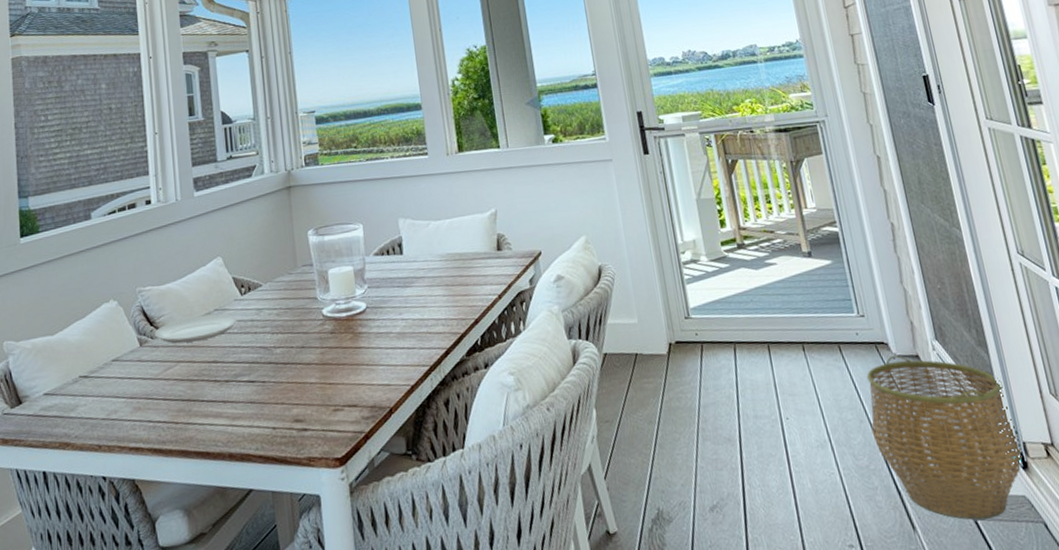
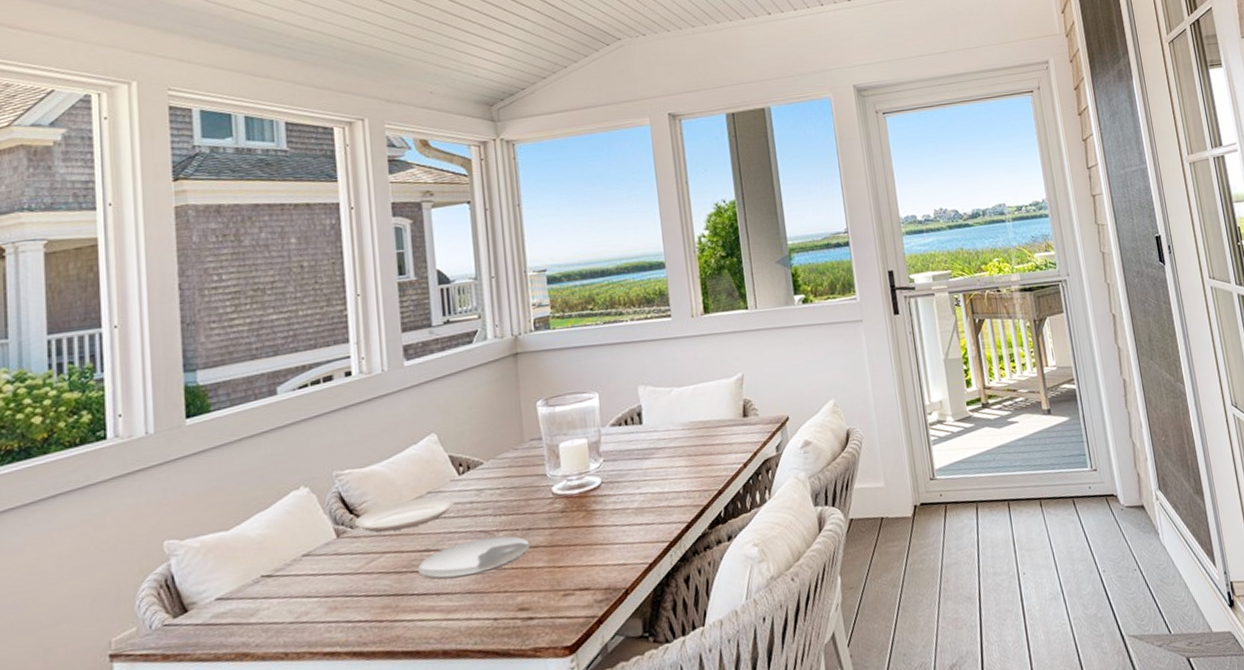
plate: none [207,352,304,390] -> present [417,535,530,580]
basket: present [866,355,1023,520] -> none [1097,506,1230,659]

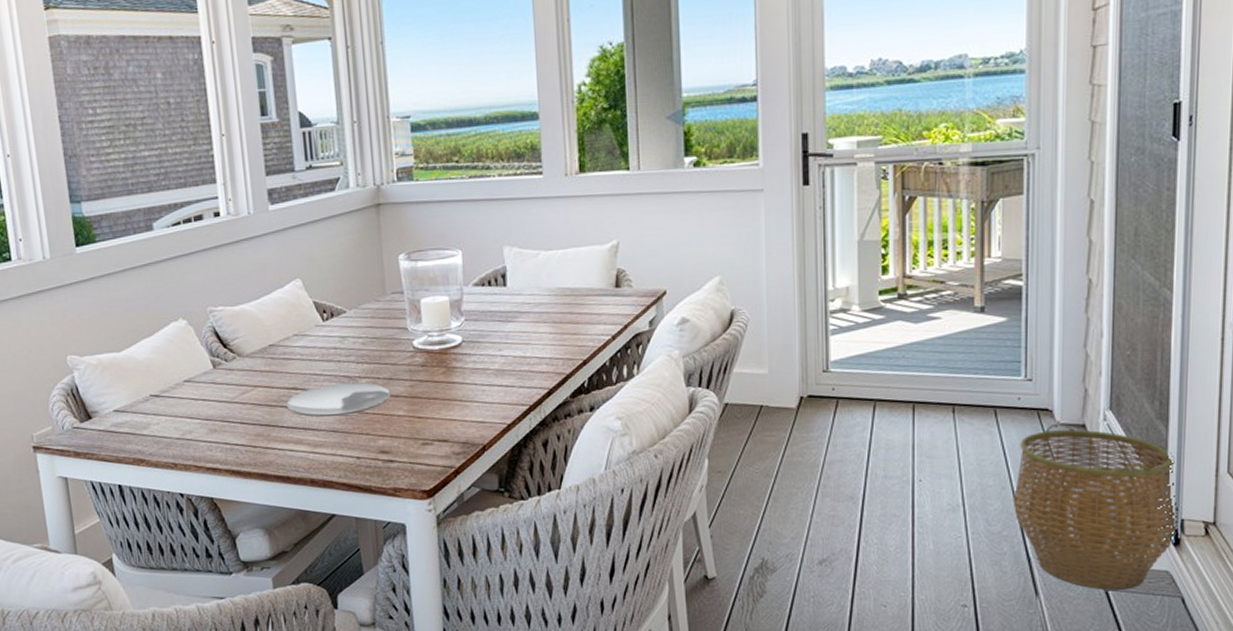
plate: present [355,496,454,533] -> none [229,339,319,368]
basket: none [1097,506,1230,659] -> present [1012,423,1178,590]

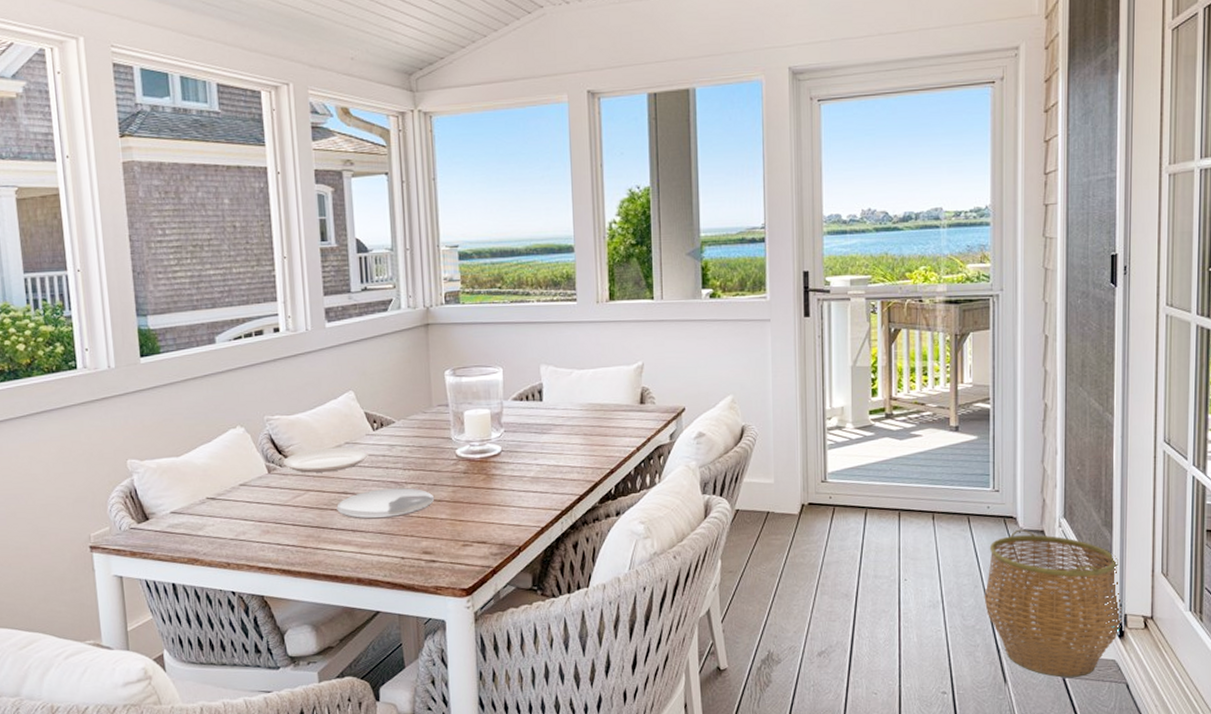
plate: none [229,339,319,368] -> present [284,447,368,473]

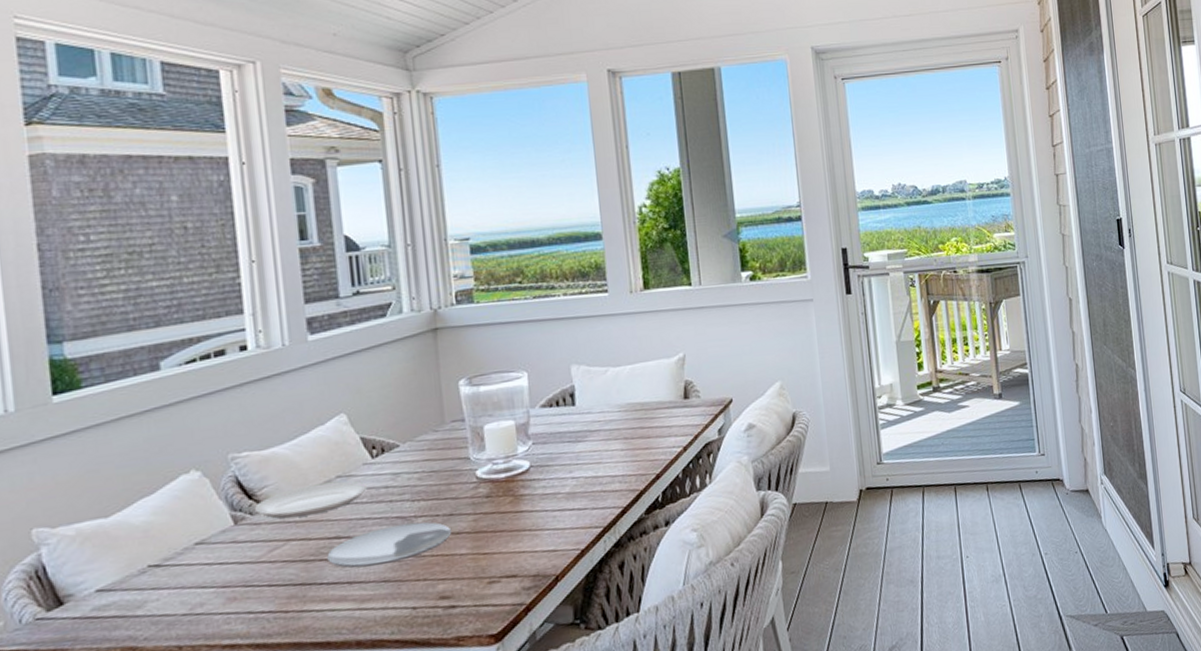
basket: present [984,529,1122,678] -> none [1041,490,1166,637]

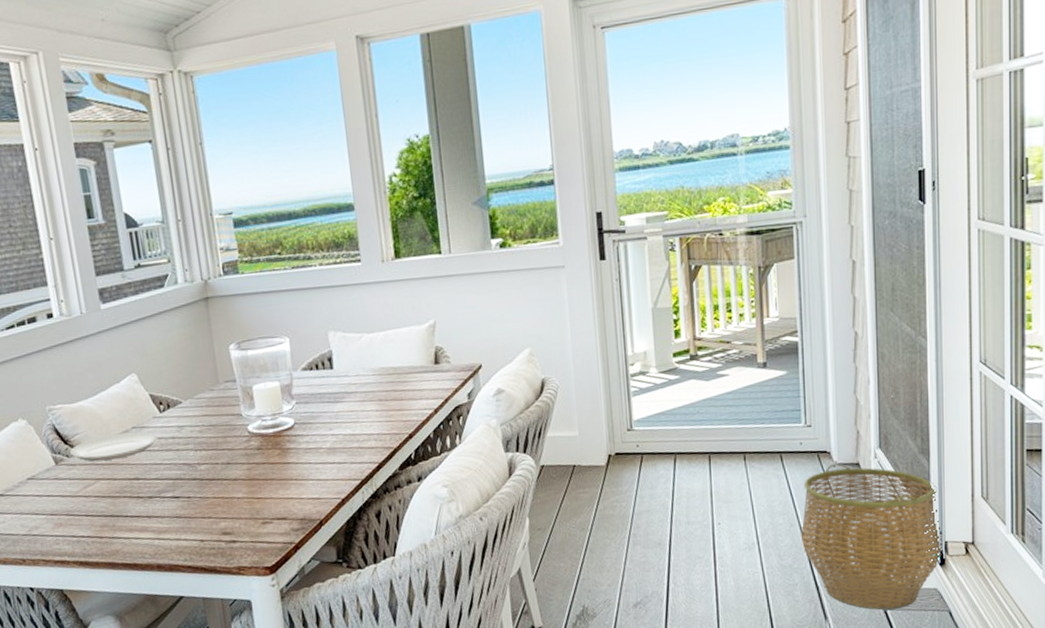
plate: present [327,522,452,568] -> none [129,468,230,505]
basket: none [1041,490,1166,637] -> present [800,463,943,611]

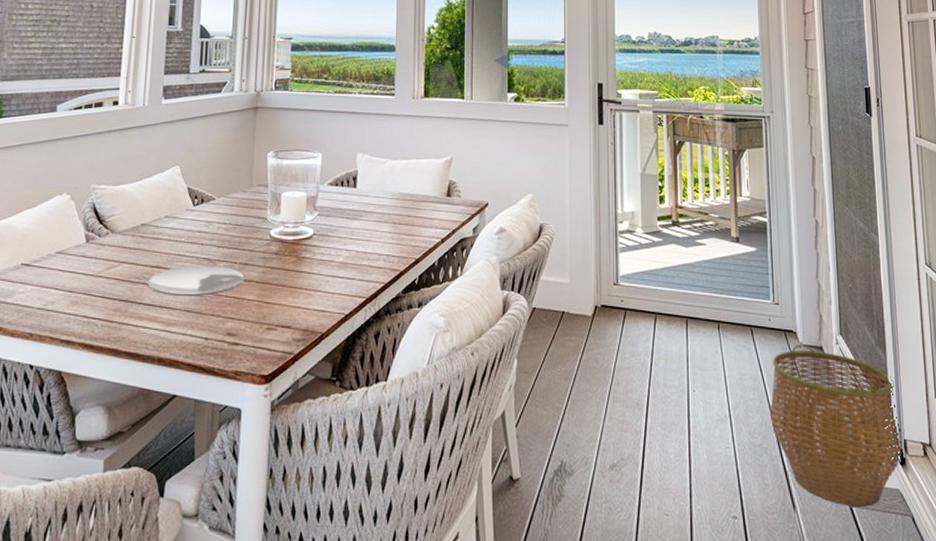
plate: present [70,431,157,462] -> none [103,220,186,245]
plate: none [129,468,230,505] -> present [148,265,245,297]

